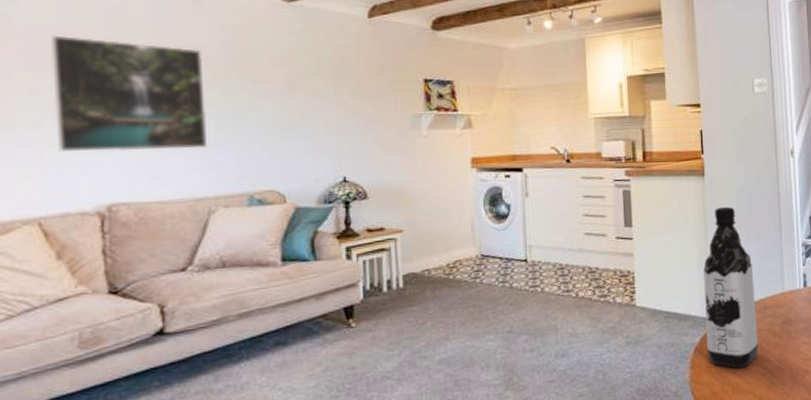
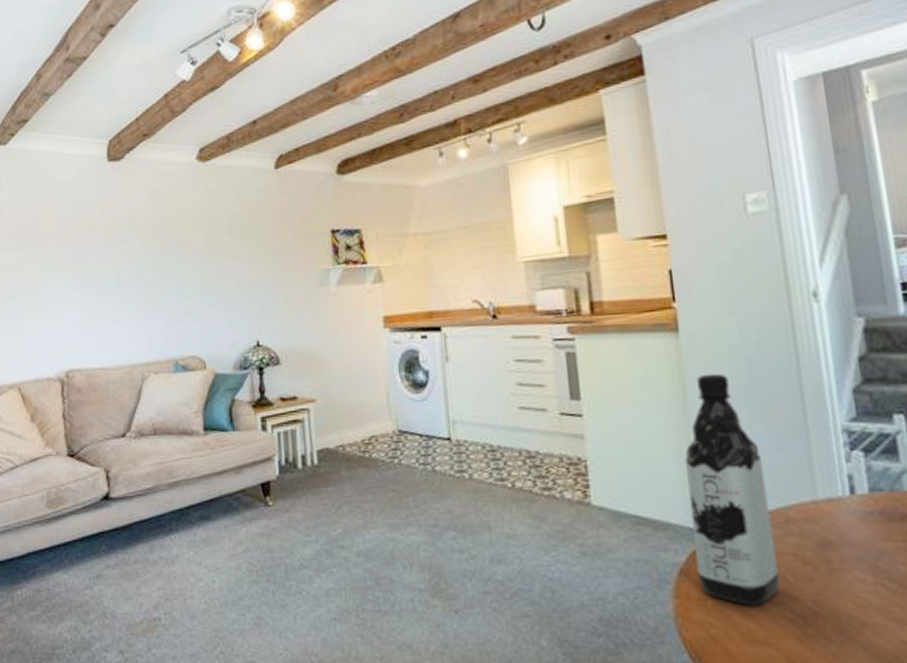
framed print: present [51,35,208,152] -> none [26,215,141,322]

